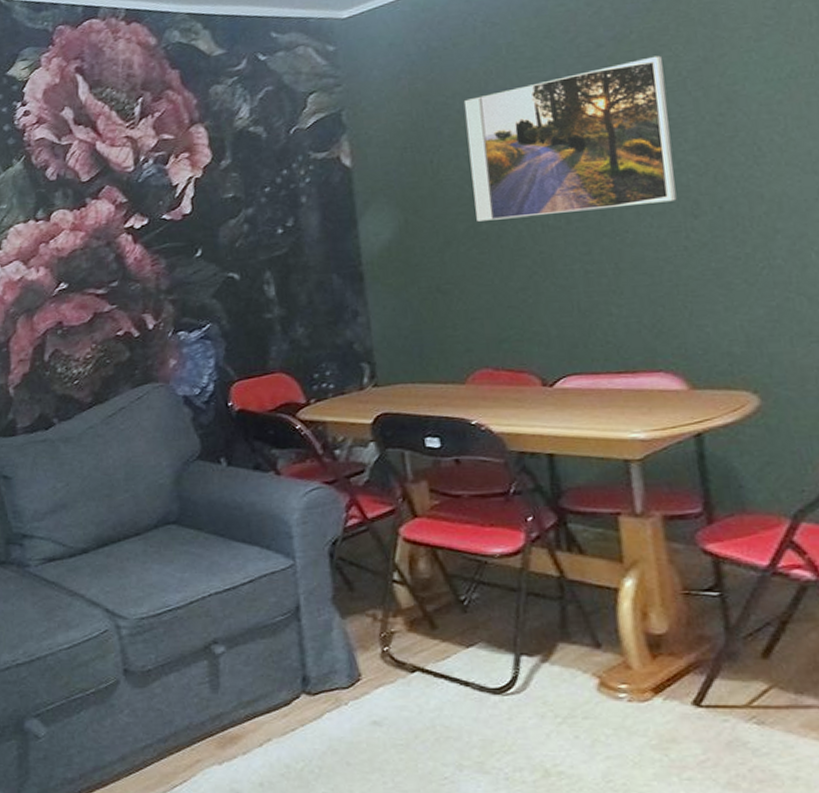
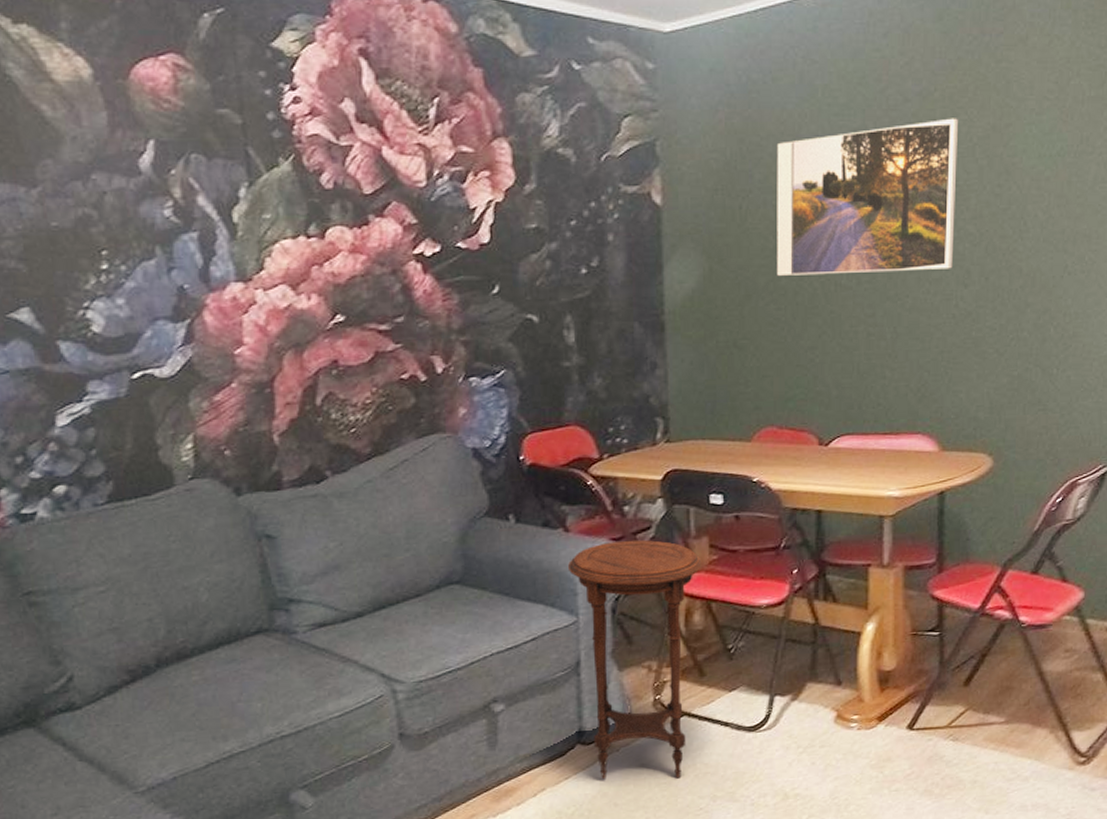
side table: none [282,483,424,741] -> present [568,540,703,779]

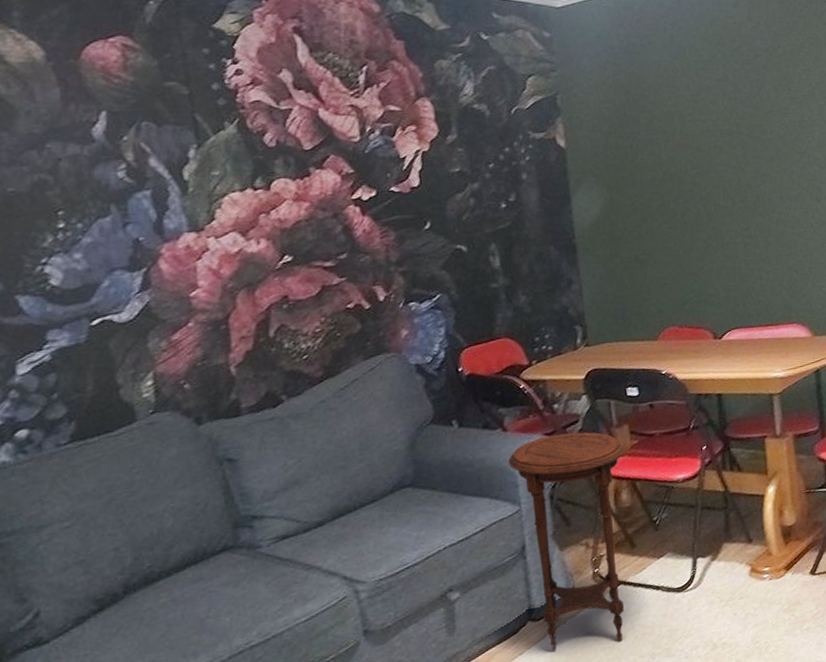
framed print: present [776,118,958,276] -> none [656,68,807,201]

